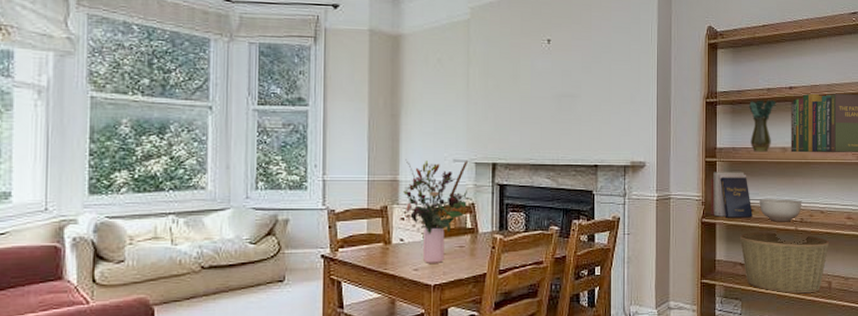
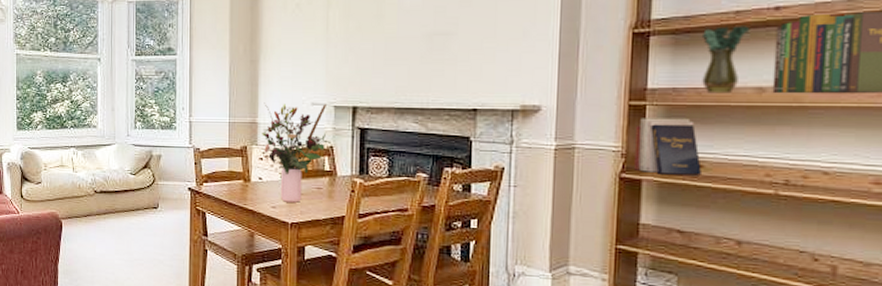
basket: present [739,232,829,294] -> none [678,193,836,278]
bowl: present [759,199,802,222] -> none [713,153,790,184]

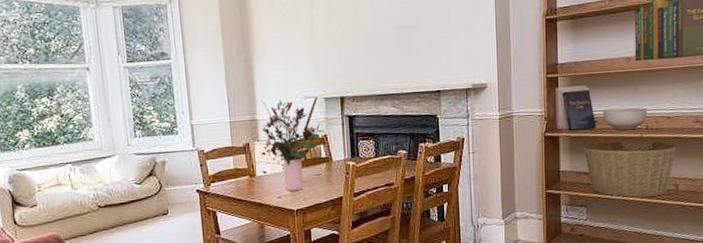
basket: none [678,193,836,278] -> present [583,140,676,198]
vase: present [701,23,750,94] -> none [589,8,619,65]
bowl: none [713,153,790,184] -> present [603,107,648,131]

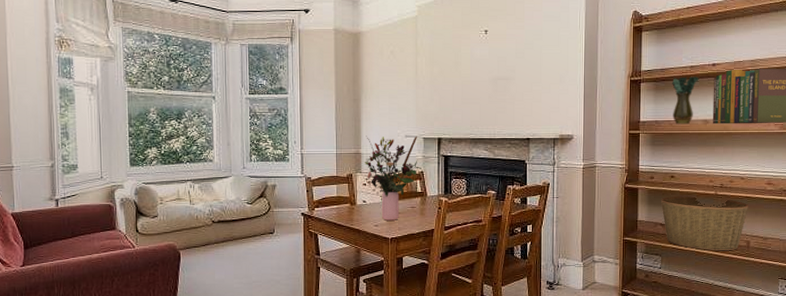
books: present [552,85,596,131] -> none [633,143,674,184]
vase: none [589,8,619,65] -> present [671,74,699,125]
bowl: present [603,107,648,131] -> none [680,166,723,187]

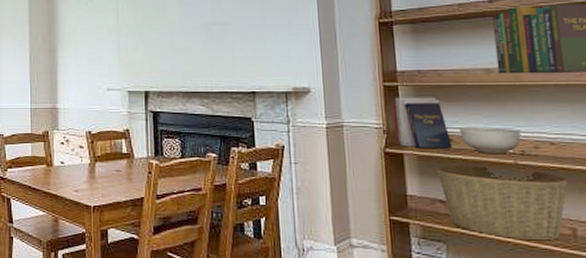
bouquet: present [365,136,422,221] -> none [62,89,127,186]
books: none [633,143,674,184] -> present [391,97,452,148]
vase: present [671,74,699,125] -> none [434,14,472,75]
bowl: none [680,166,723,187] -> present [459,127,522,155]

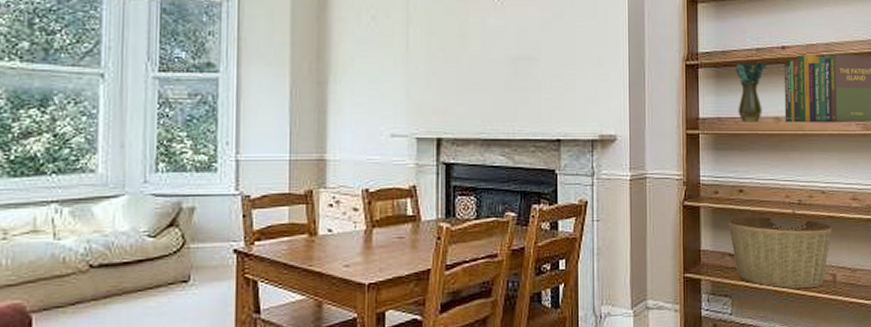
books: present [391,97,452,148] -> none [692,146,742,200]
vase: none [434,14,472,75] -> present [735,59,767,123]
bowl: present [459,127,522,155] -> none [750,177,800,205]

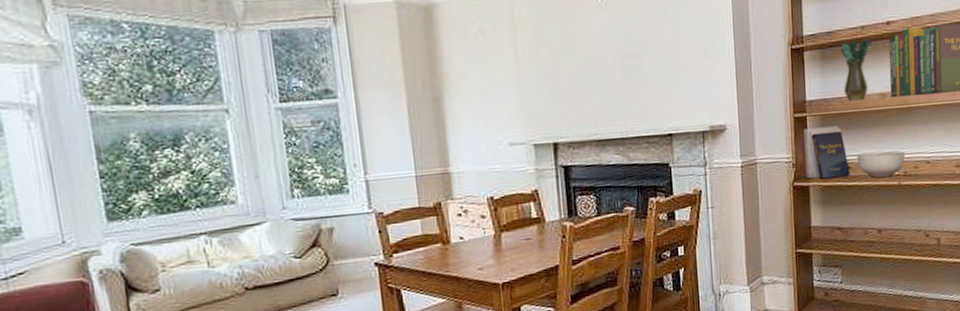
books: none [692,146,742,200] -> present [800,125,850,179]
basket: present [727,216,832,289] -> none [836,189,936,255]
bowl: none [750,177,800,205] -> present [857,151,906,178]

